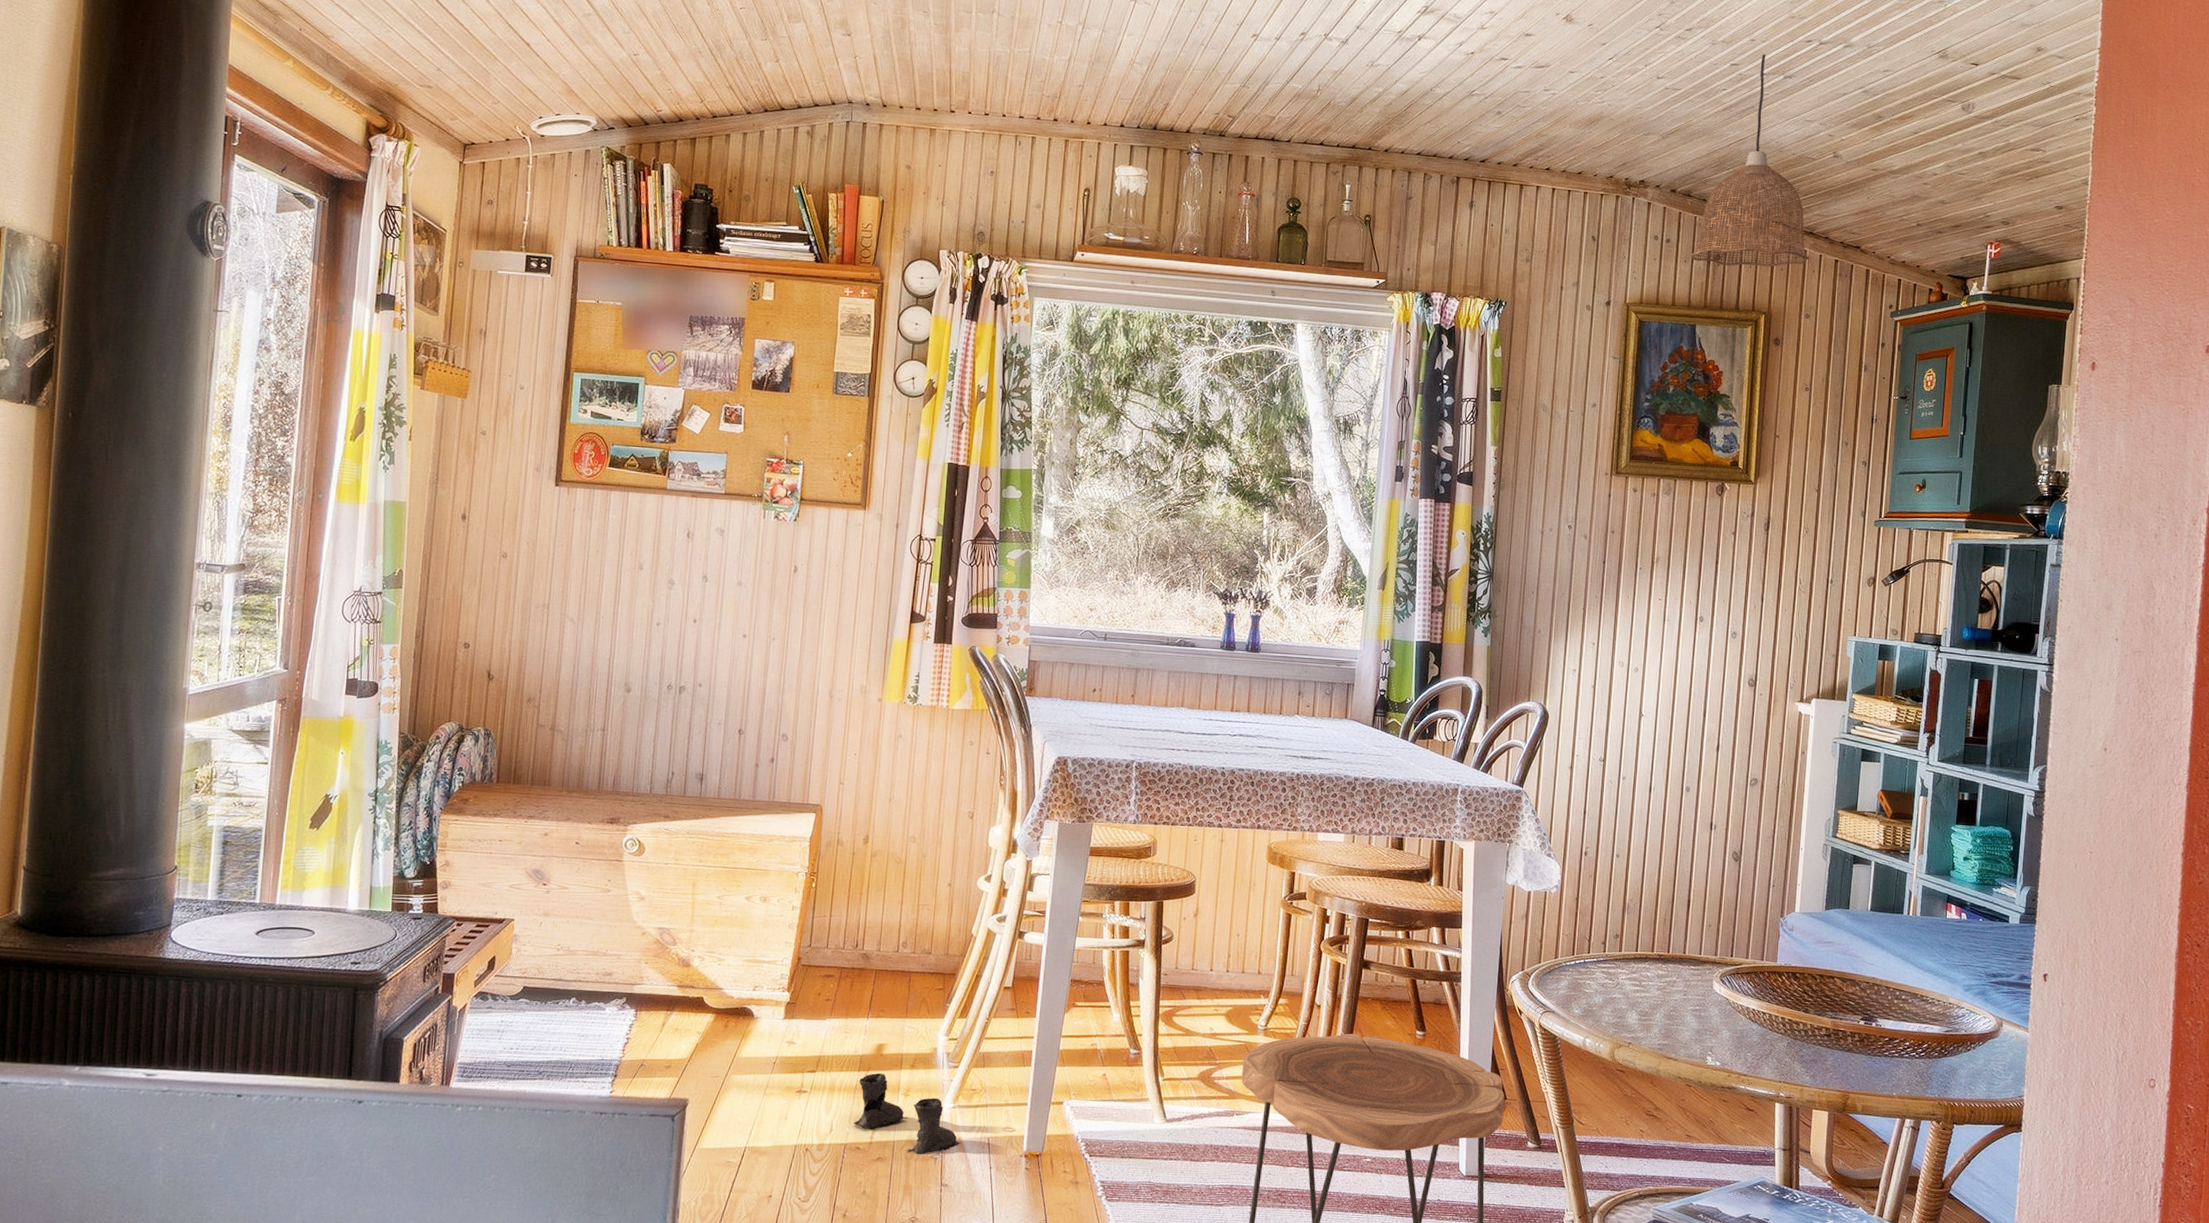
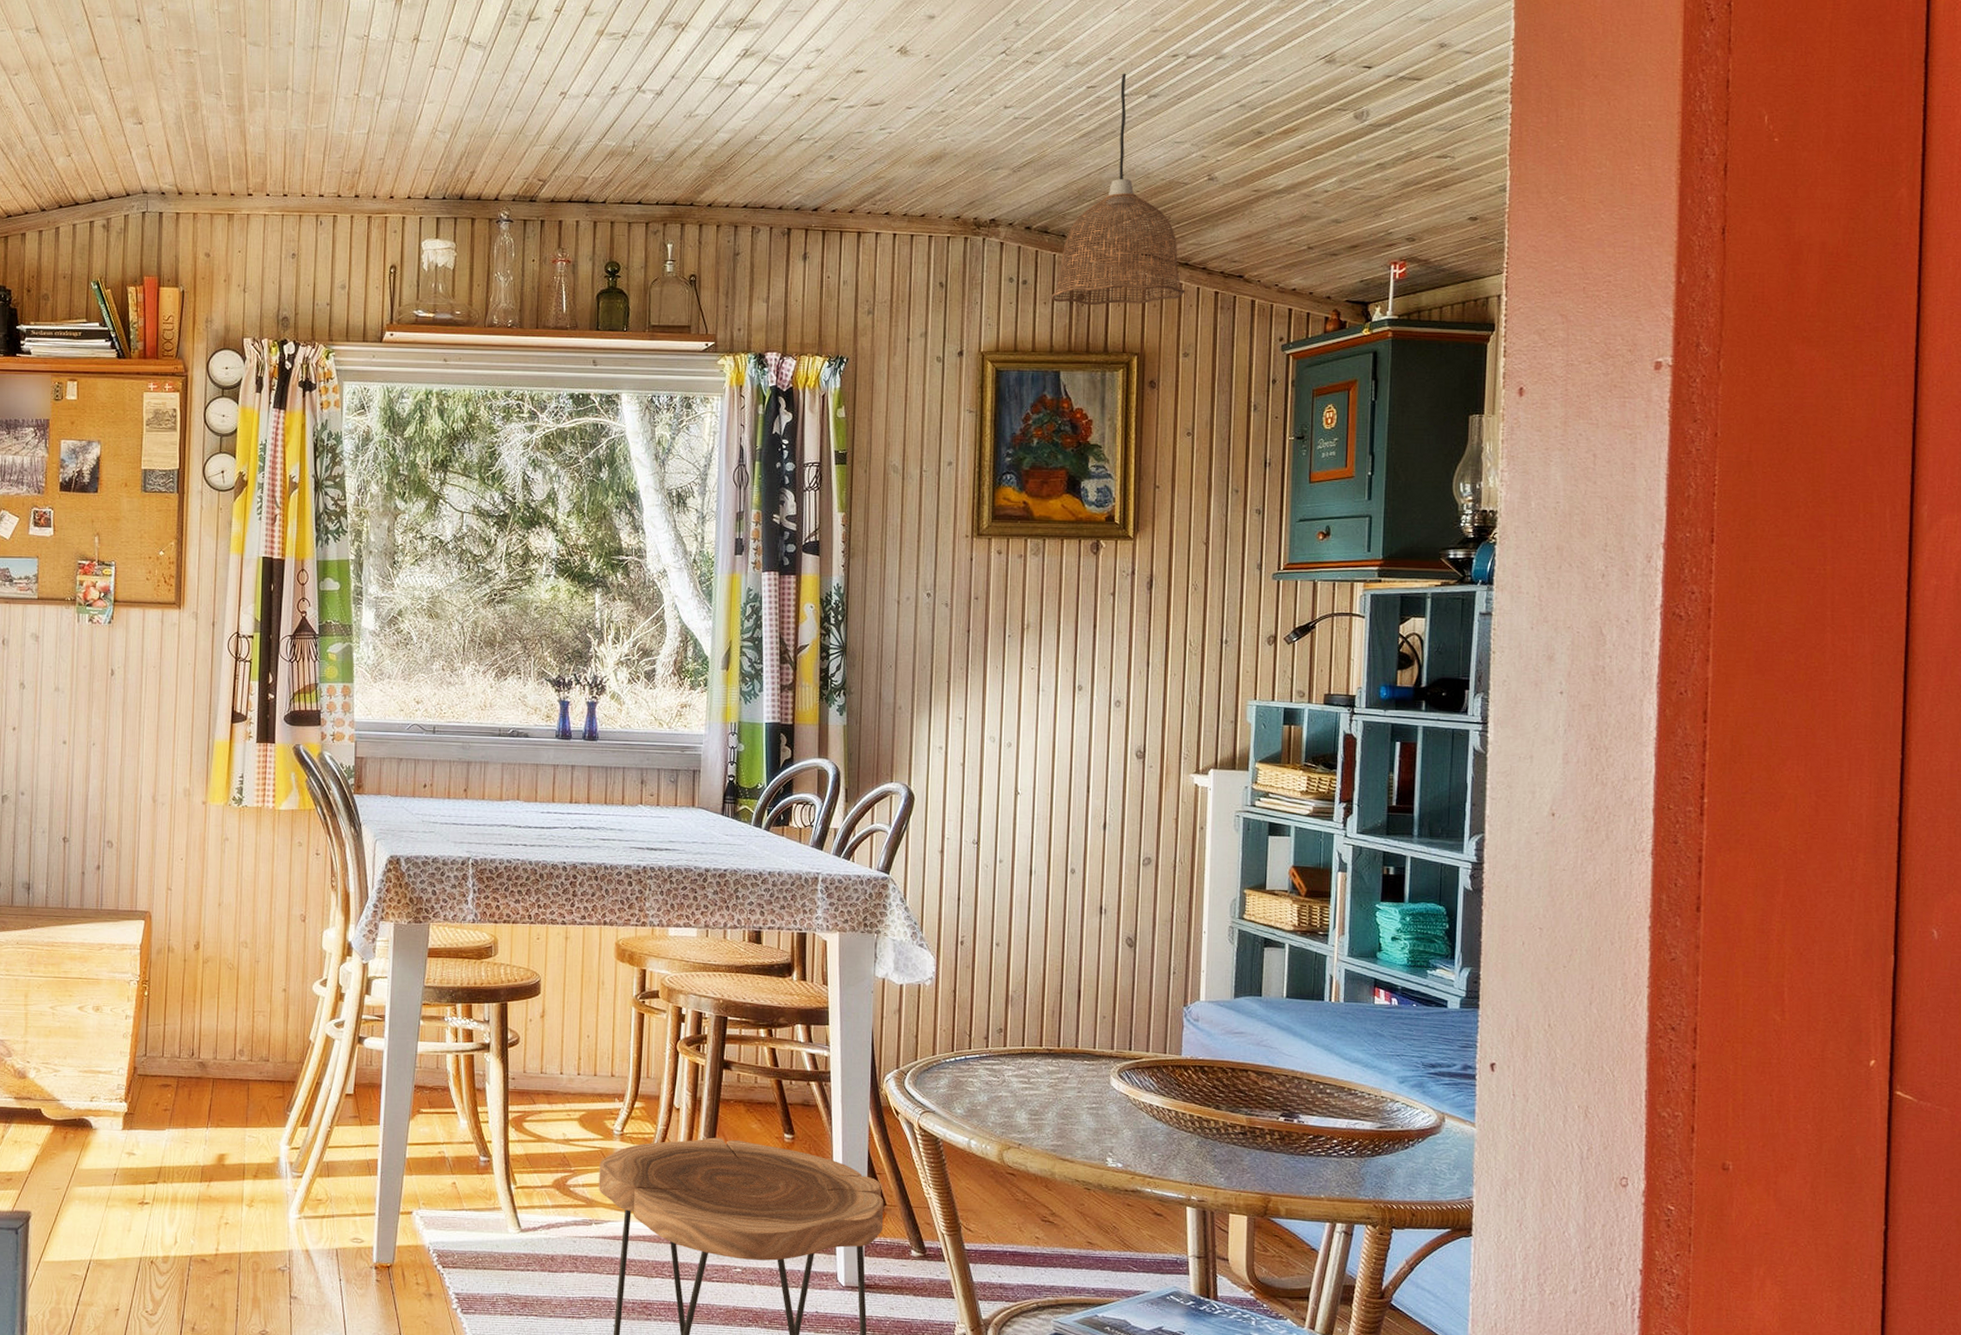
boots: present [853,1073,961,1155] -> none [197,1184,308,1267]

